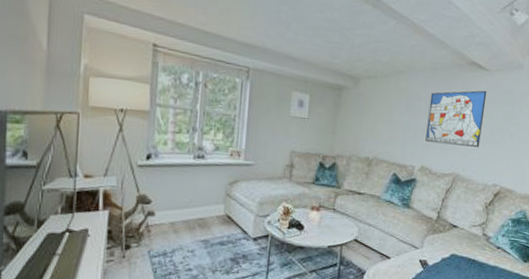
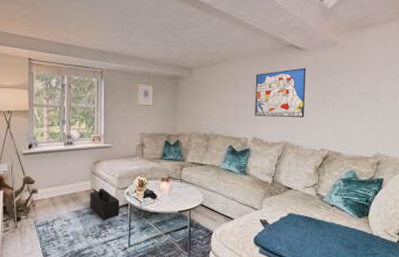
speaker: none [221,214,259,253] -> present [90,188,120,220]

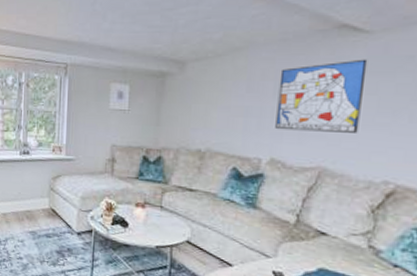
speaker: present [90,188,120,220] -> none [47,208,82,246]

